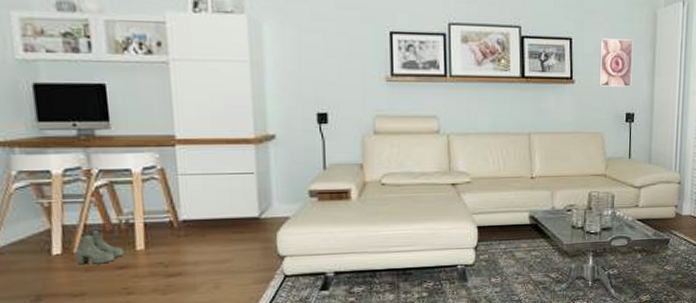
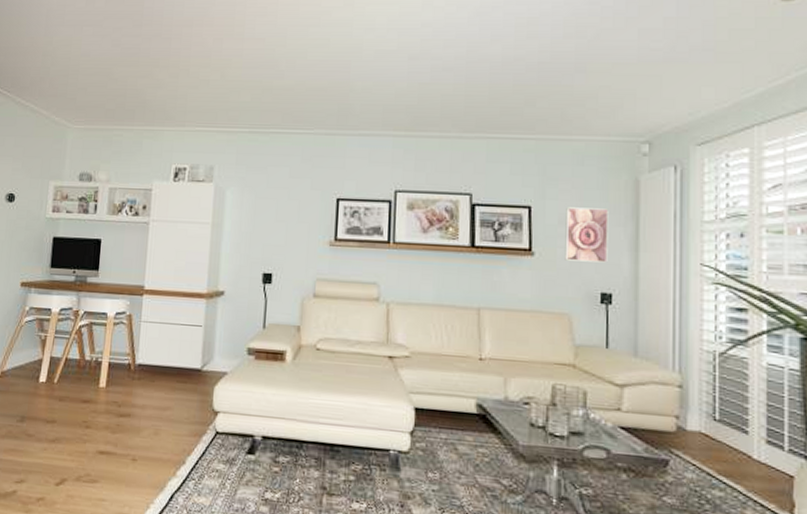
boots: present [75,229,124,265] -> none [54,363,90,396]

